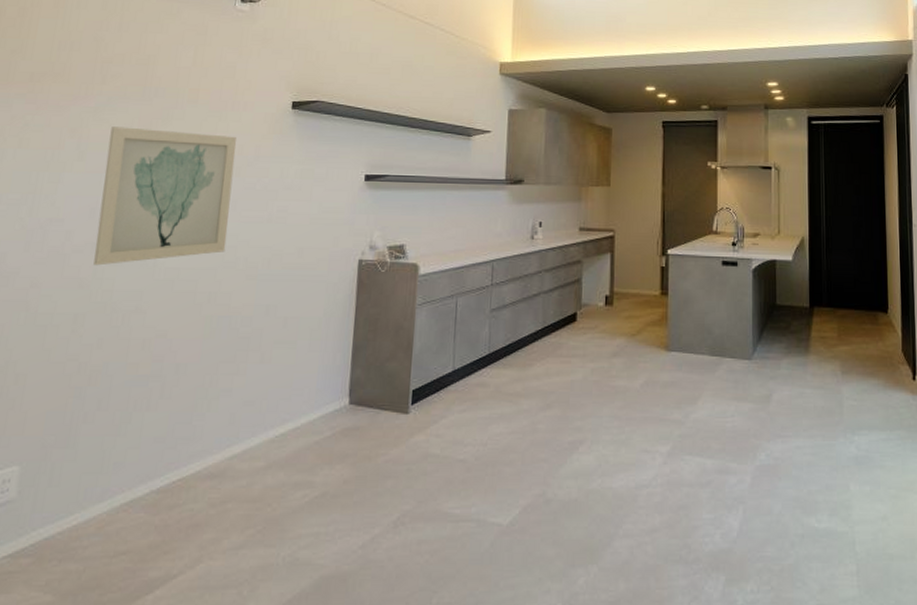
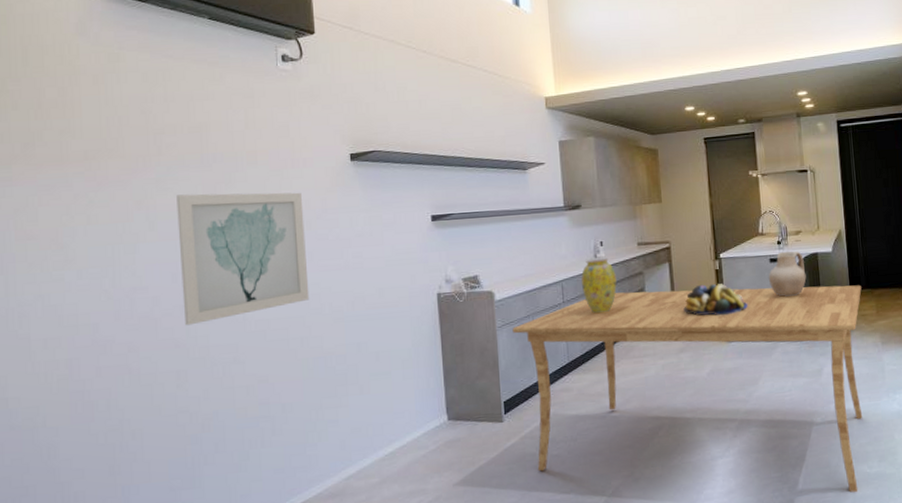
dining table: none [433,281,823,551] -> present [512,285,863,493]
vase: none [514,239,552,302] -> present [581,257,617,314]
fruit bowl: none [622,281,693,320] -> present [684,283,747,316]
ceramic pitcher: none [719,254,761,306] -> present [768,250,807,297]

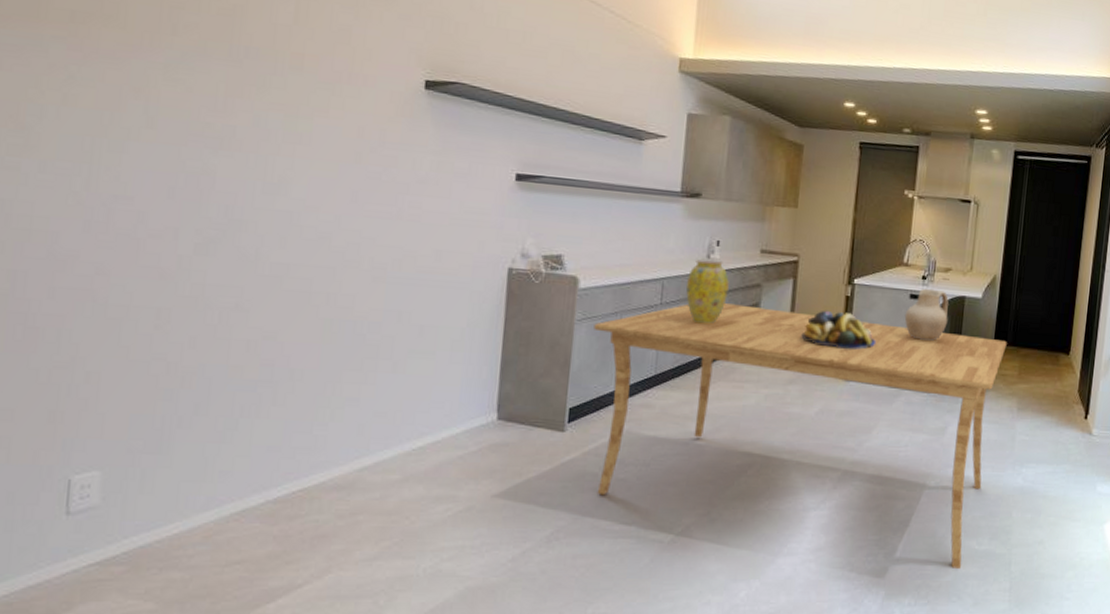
wall art: present [176,192,310,326] -> none [177,89,356,255]

